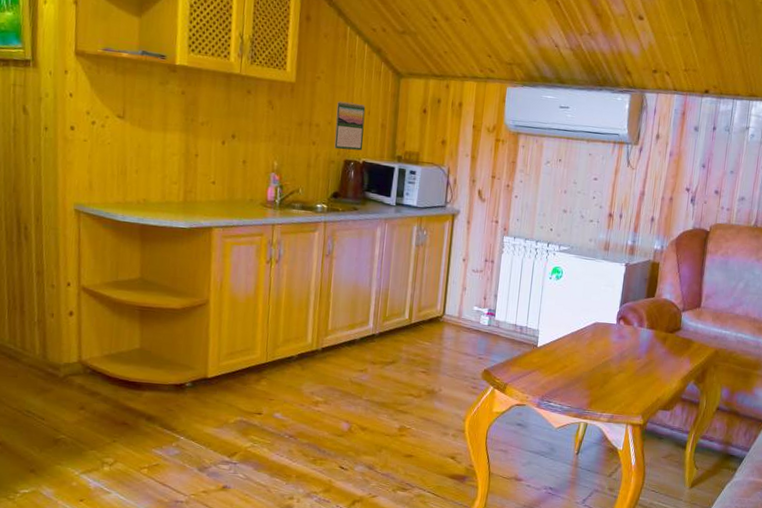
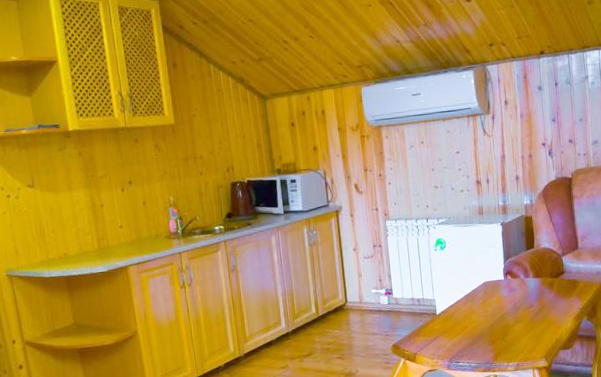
calendar: present [334,101,366,151] -> none [215,130,245,175]

